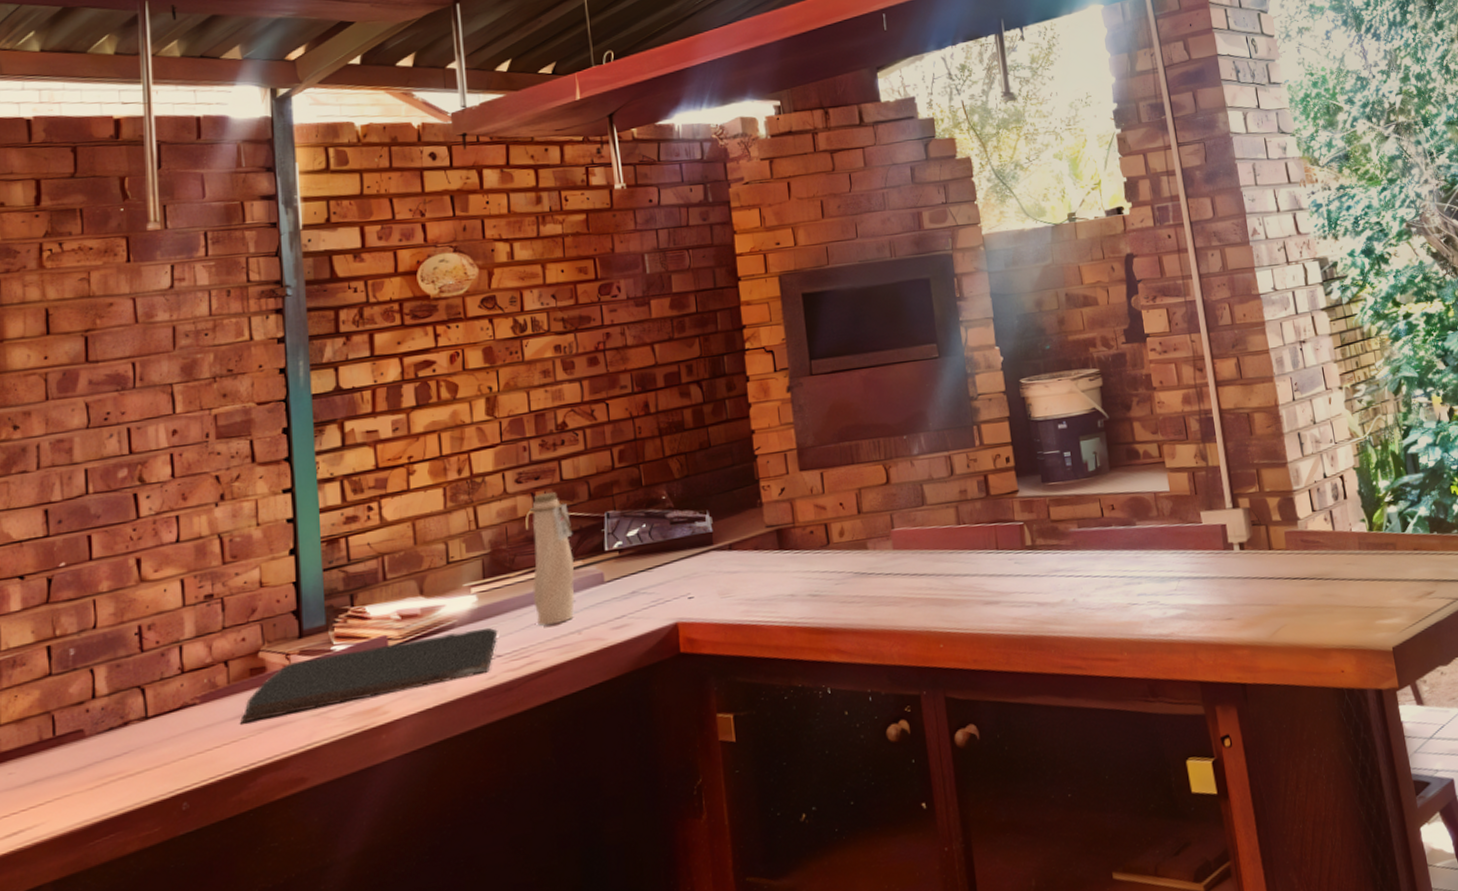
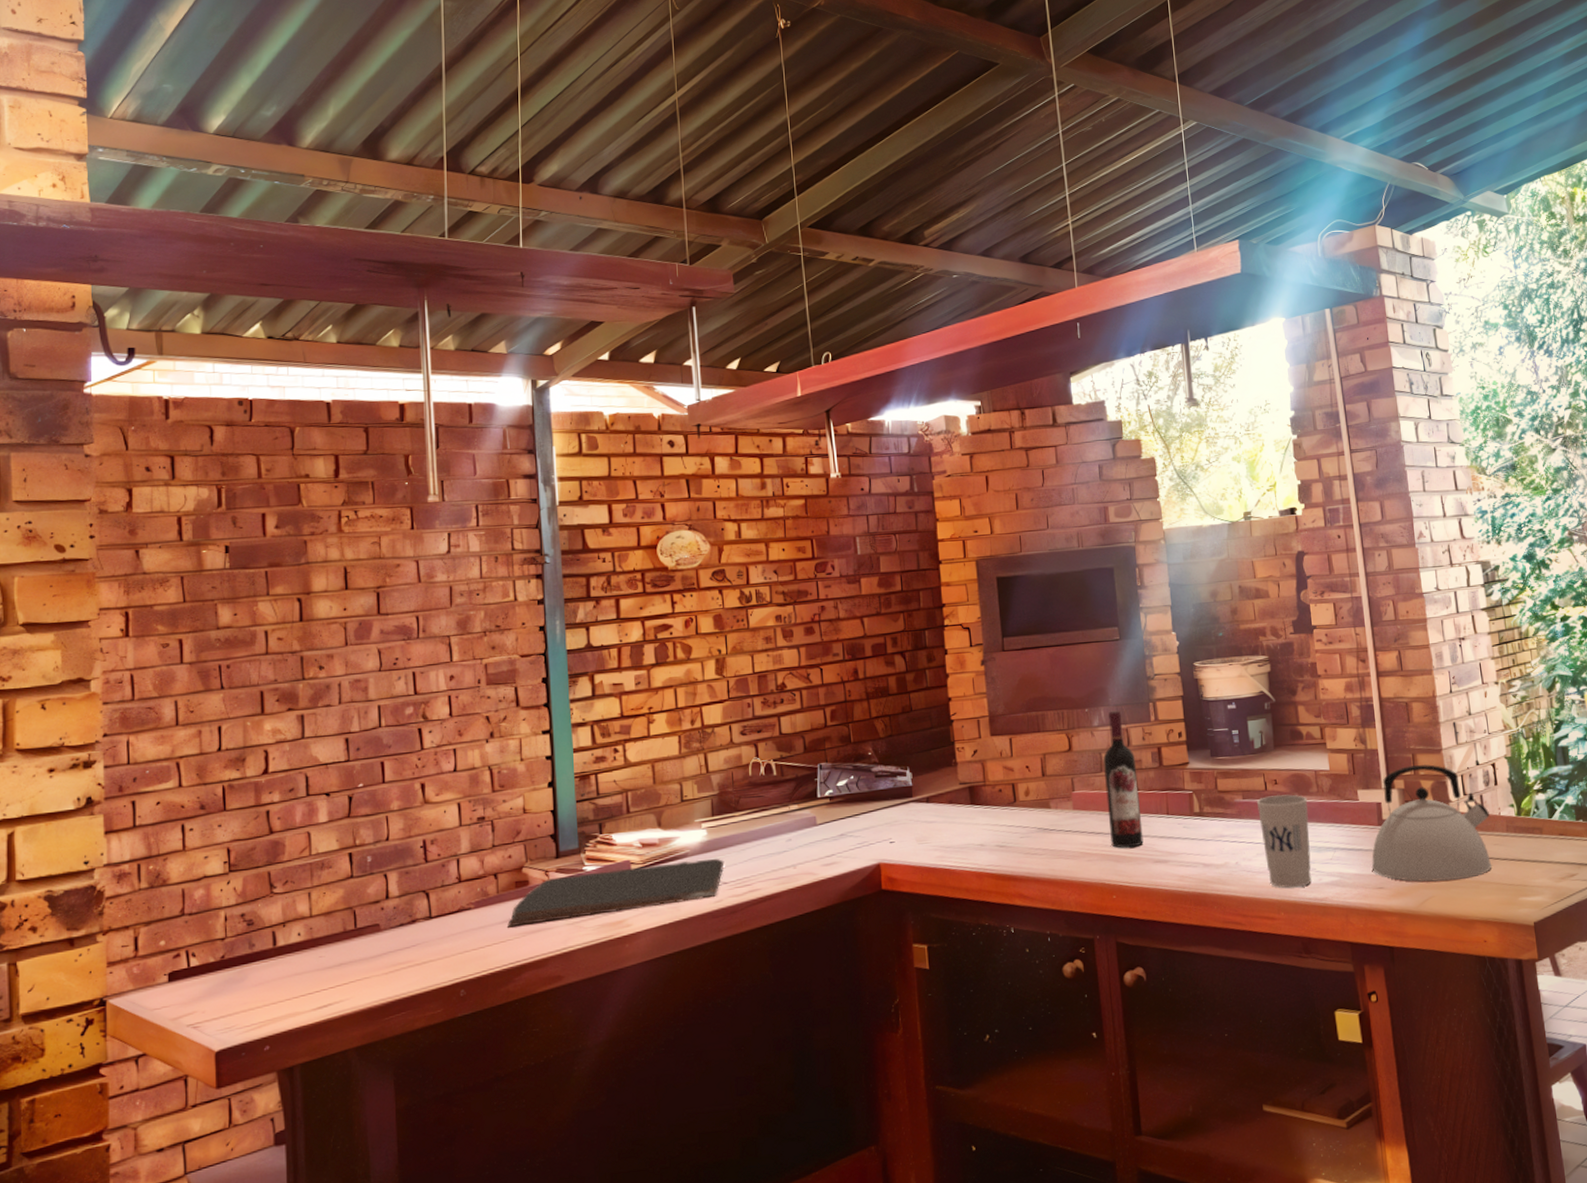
water bottle: present [529,492,574,626] -> none [752,744,791,859]
wine bottle: none [924,436,972,591] -> present [1103,710,1144,848]
cup: none [1092,520,1155,625] -> present [1256,794,1312,888]
kettle: none [1218,479,1346,610] -> present [1371,764,1492,882]

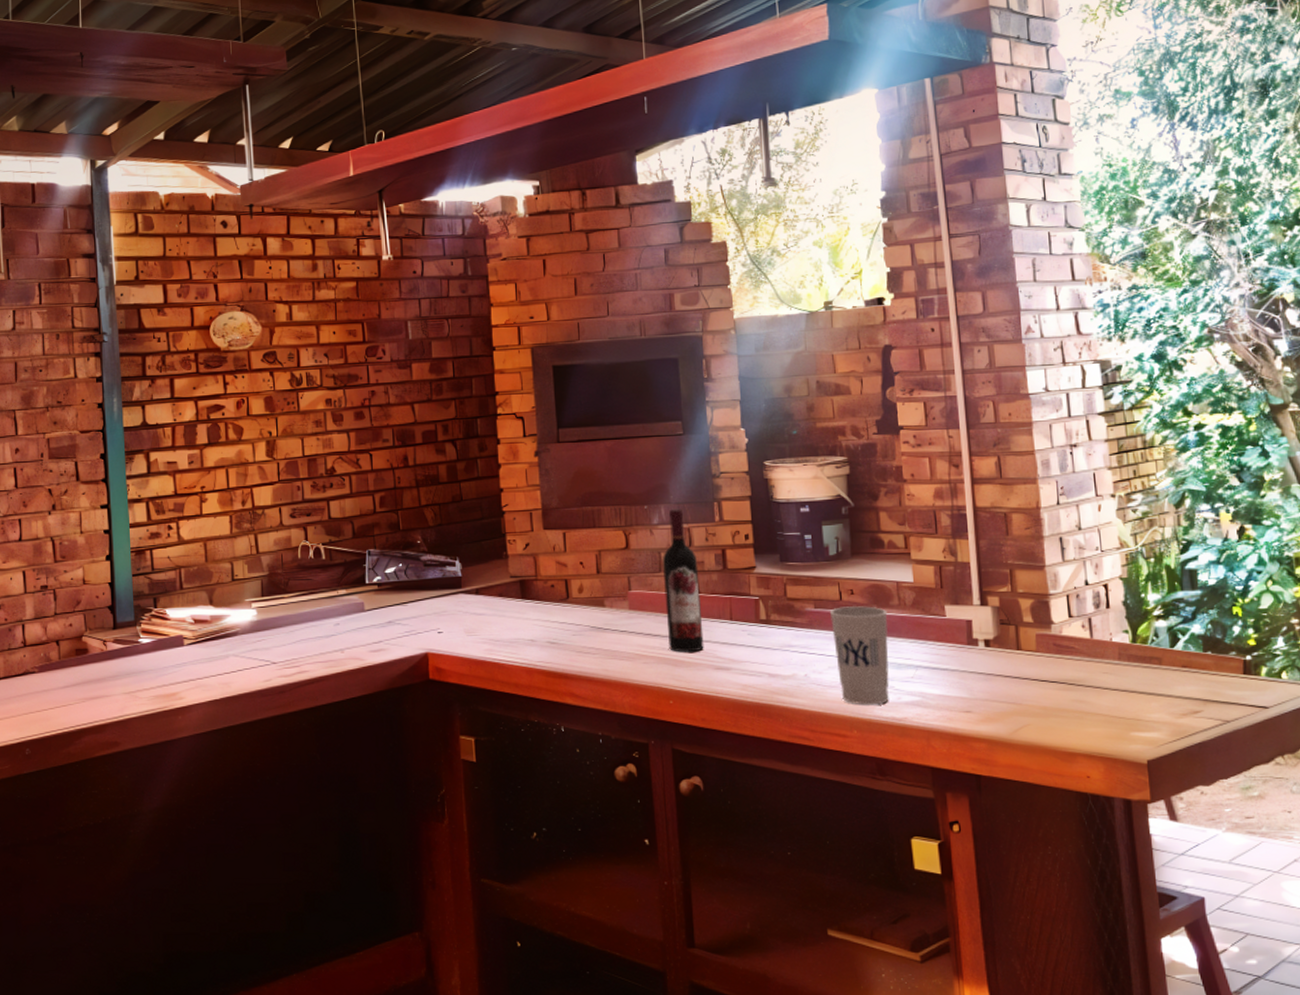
cutting board: present [508,858,725,928] -> none [69,638,274,693]
kettle: present [1371,764,1492,882] -> none [958,580,1100,710]

